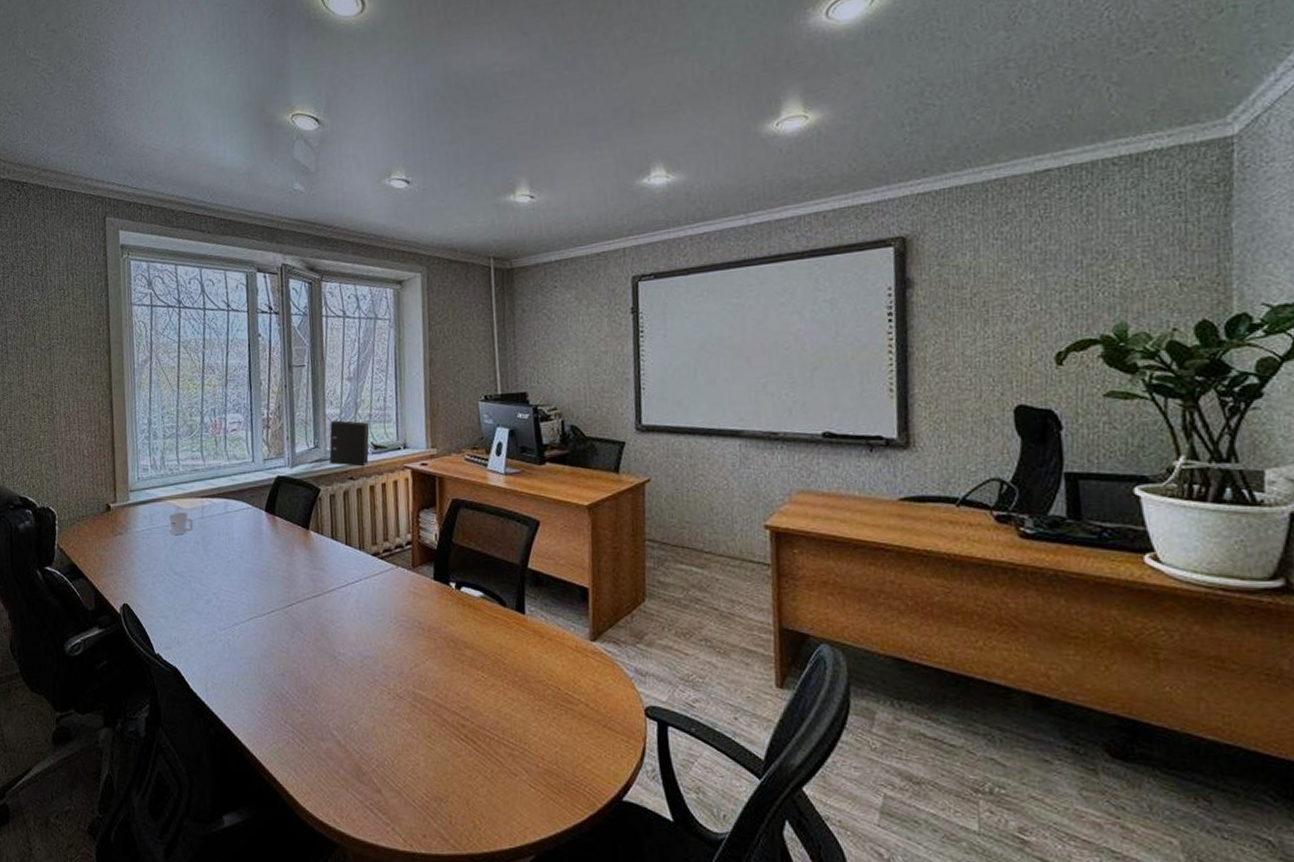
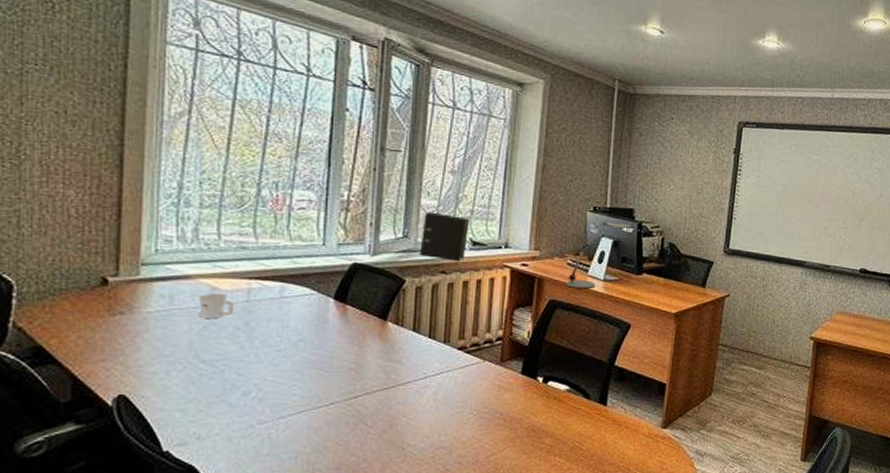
desk lamp: none [466,409,527,486] -> present [566,222,632,290]

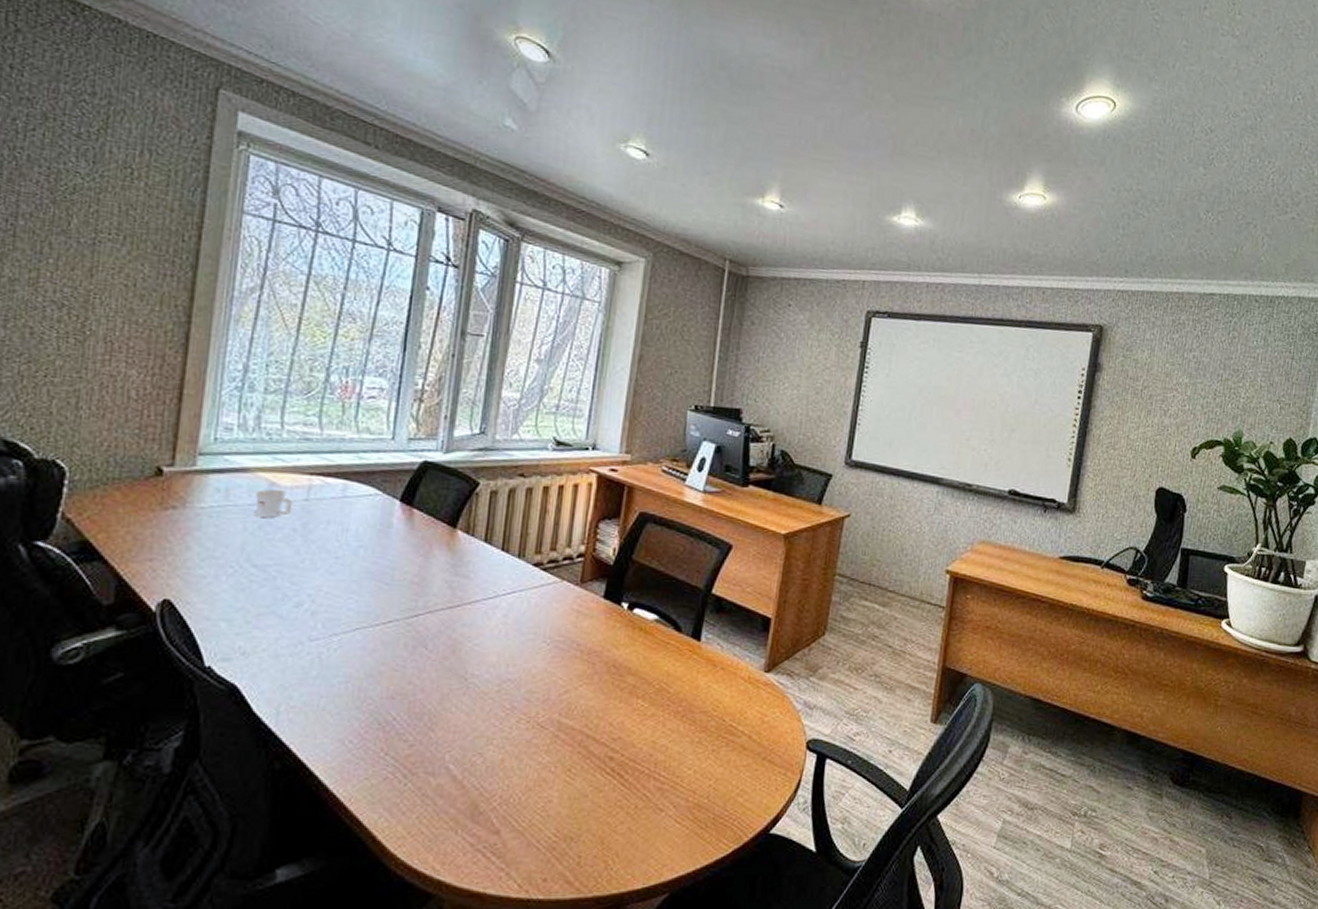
binder: present [420,212,470,262] -> none [497,405,555,464]
desk lamp: present [566,222,632,290] -> none [659,423,738,502]

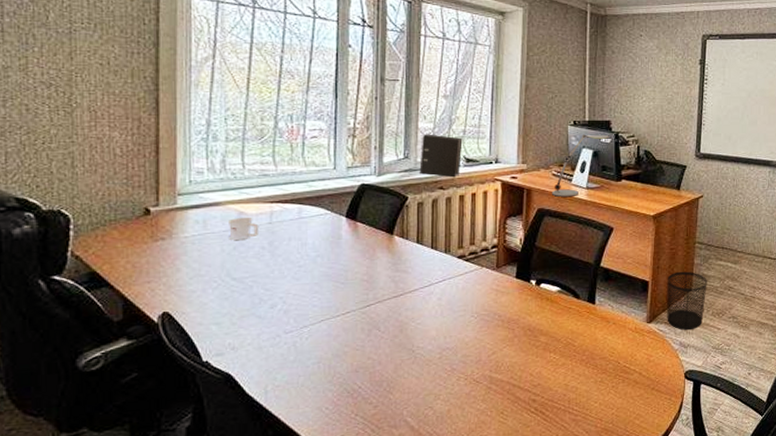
binder: none [497,405,555,464] -> present [419,134,463,178]
desk lamp: none [659,423,738,502] -> present [552,134,609,198]
waste bin: none [790,609,846,686] -> present [667,271,707,330]

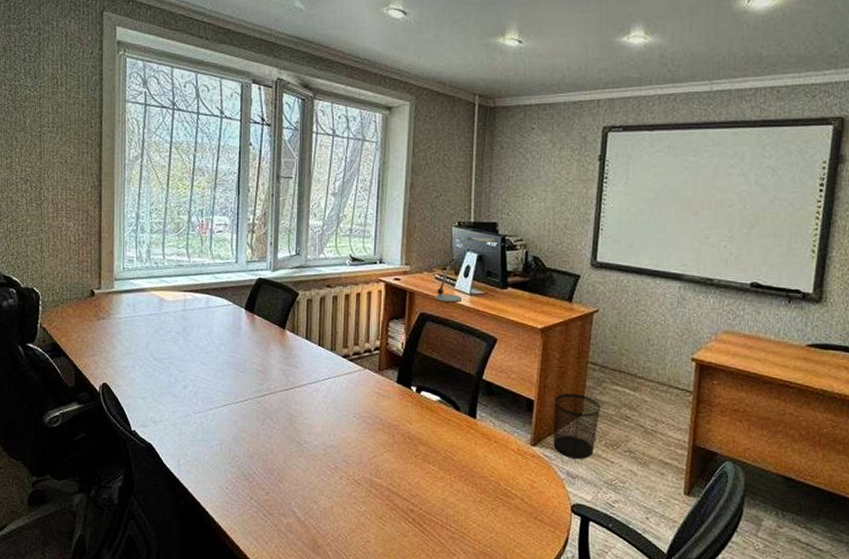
mug: present [229,217,259,241] -> none [152,303,176,325]
binder: present [419,134,463,178] -> none [309,231,349,276]

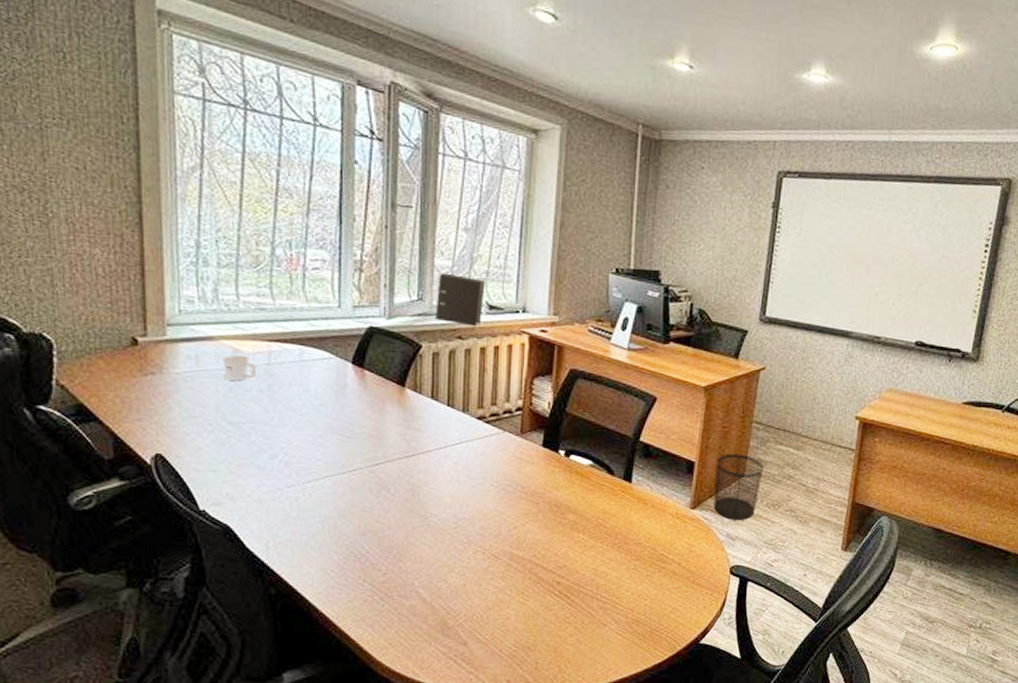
mug: none [152,303,176,325] -> present [223,355,257,382]
binder: none [309,231,349,276] -> present [435,273,485,327]
desk lamp: present [435,236,495,303] -> none [587,285,658,359]

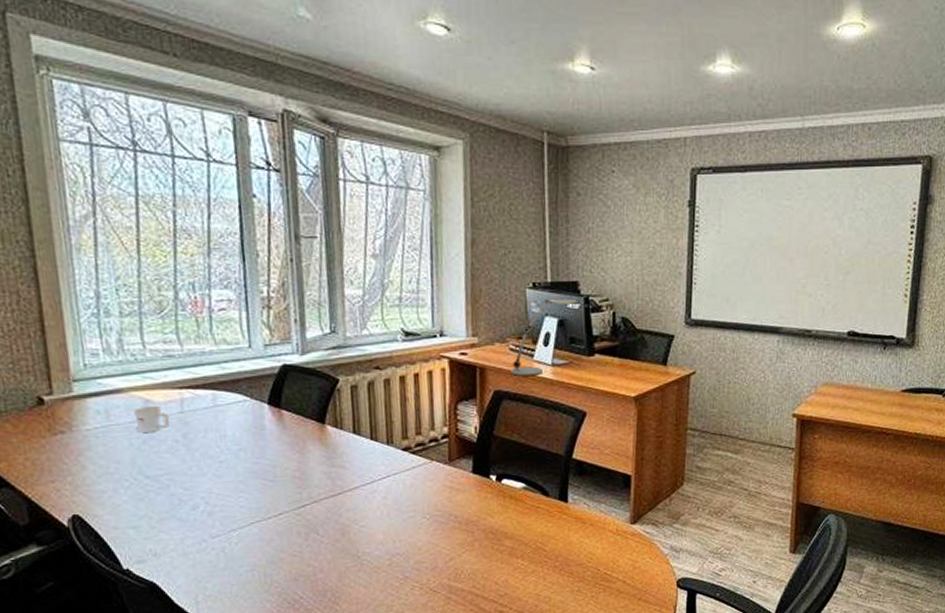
binder: present [435,273,485,327] -> none [349,302,400,355]
desk lamp: none [587,285,658,359] -> present [510,298,578,377]
waste bin: present [713,453,764,520] -> none [653,463,702,532]

